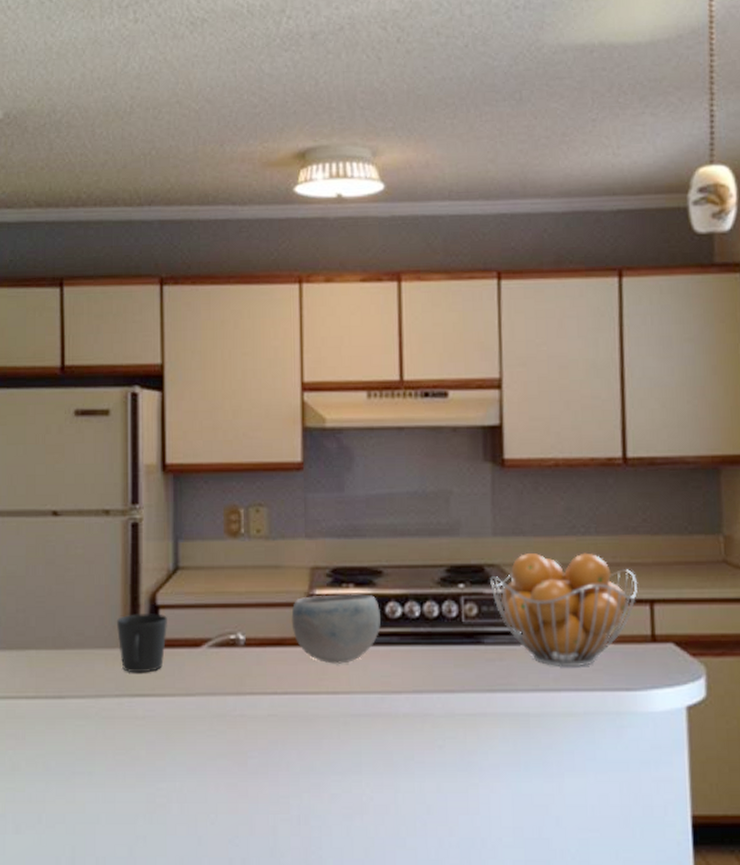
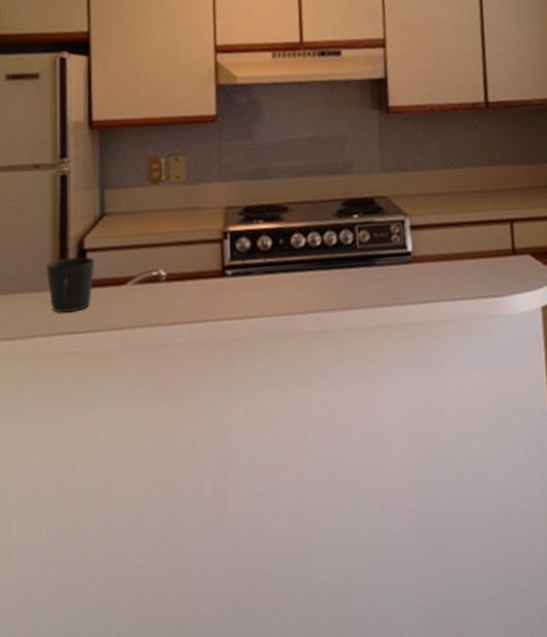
bowl: present [291,594,381,664] -> none [208,228,287,292]
fruit basket: present [490,553,638,668] -> none [379,183,500,281]

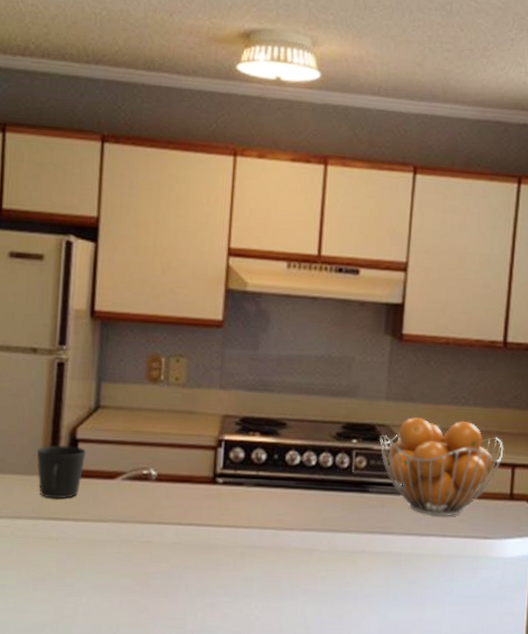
fruit basket: none [379,183,500,281] -> present [379,417,504,516]

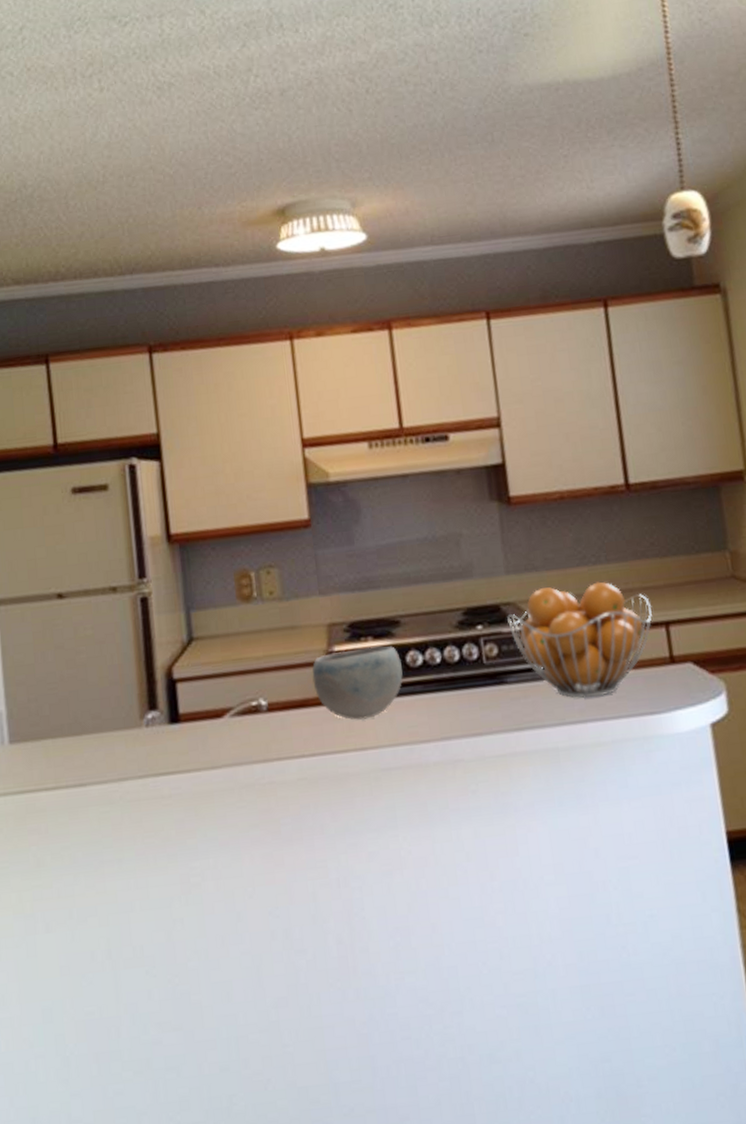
cup: present [36,445,85,499] -> none [133,688,187,752]
bowl: none [200,440,281,502] -> present [312,646,403,720]

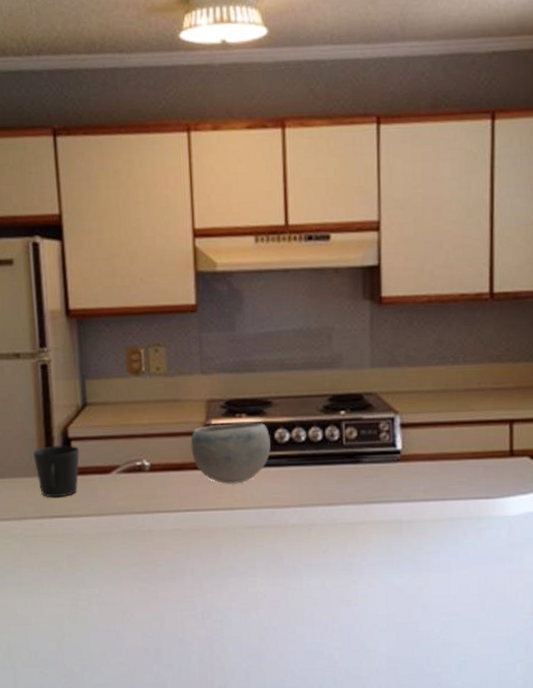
cup: none [133,688,187,752] -> present [33,445,80,498]
fruit basket: present [507,581,652,699] -> none [368,380,500,481]

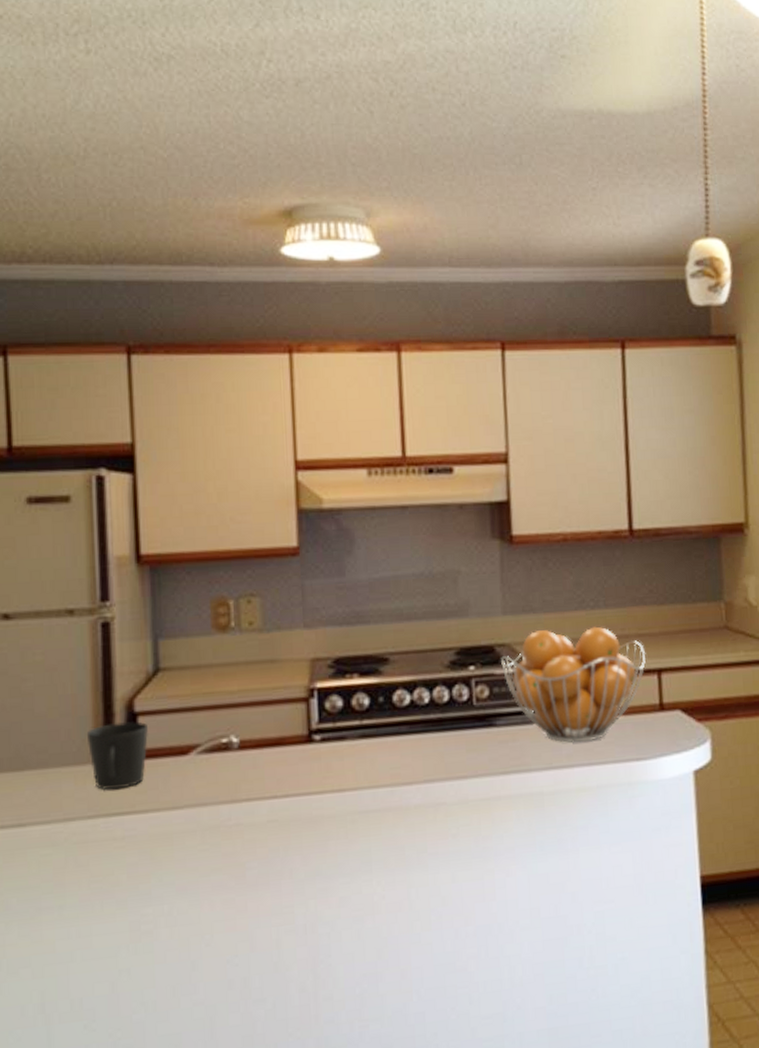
bowl: present [190,422,271,484] -> none [290,684,388,760]
fruit basket: none [368,380,500,481] -> present [501,626,646,743]

